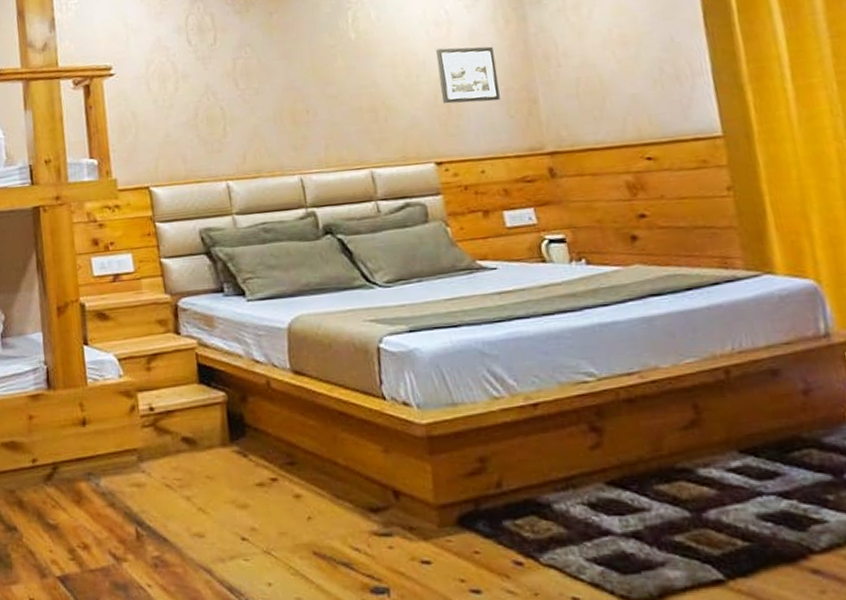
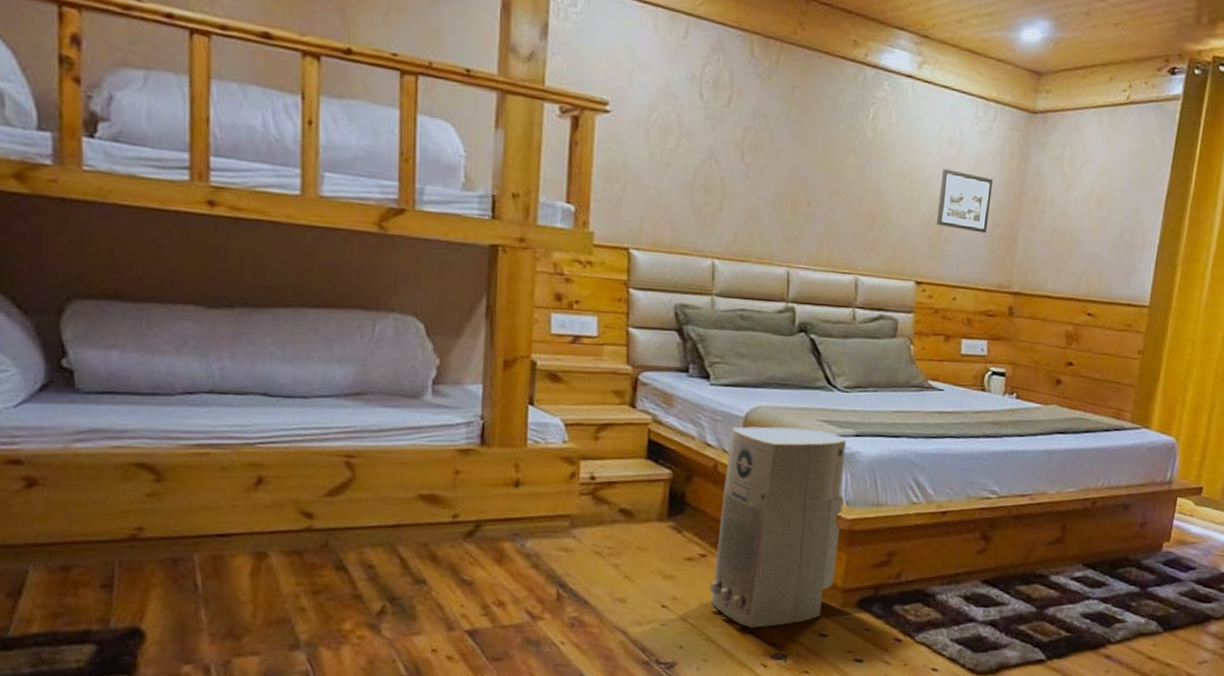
air purifier: none [277,331,424,558] -> present [709,426,846,628]

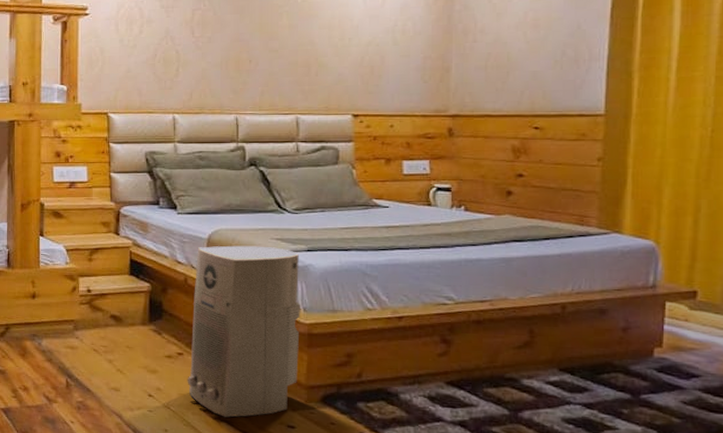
picture frame: present [936,169,993,234] -> none [367,16,420,67]

